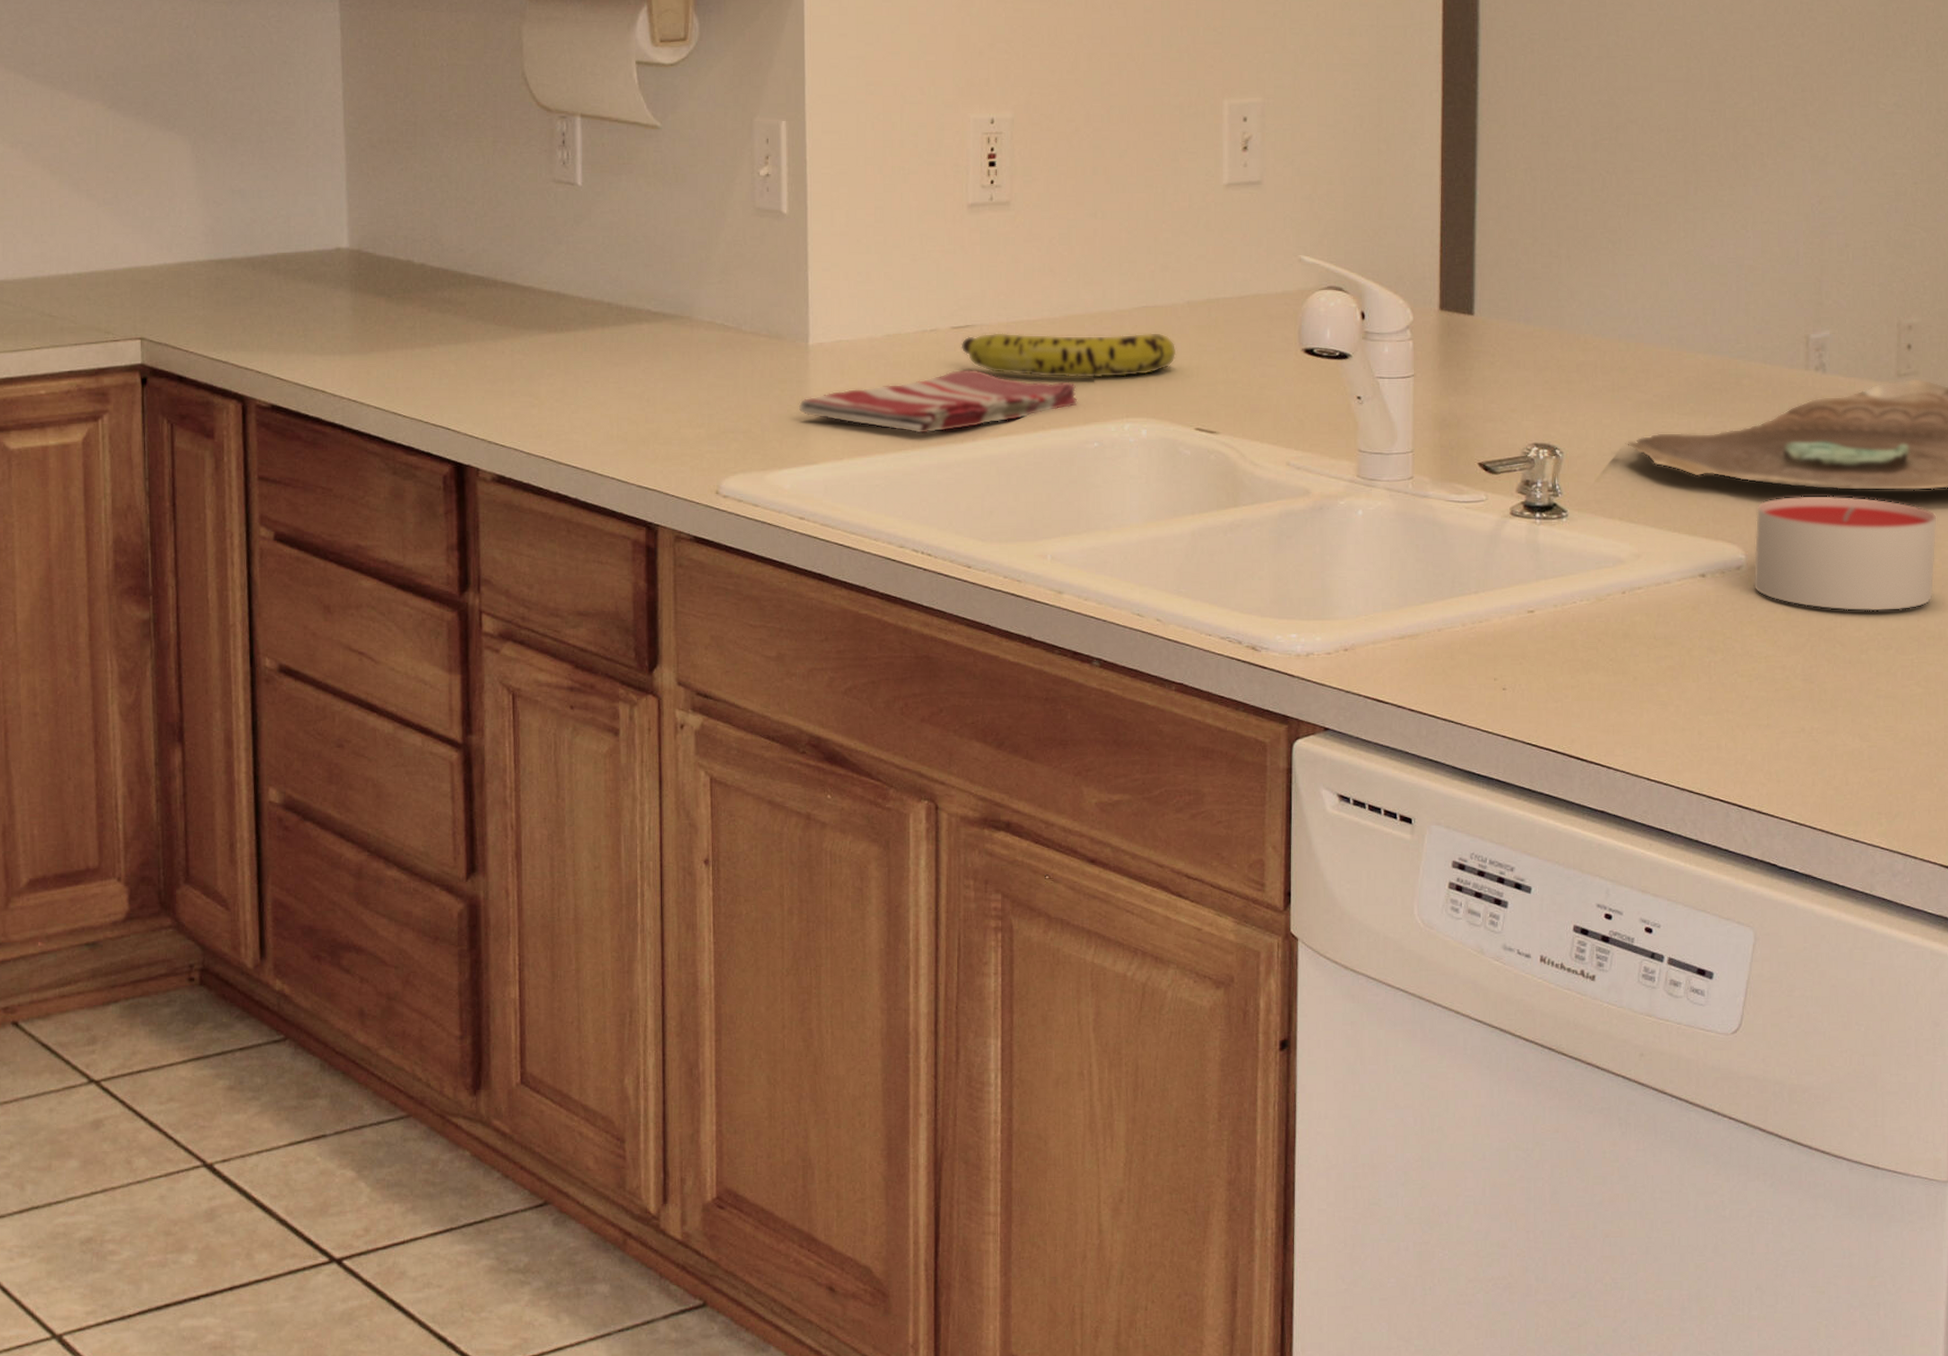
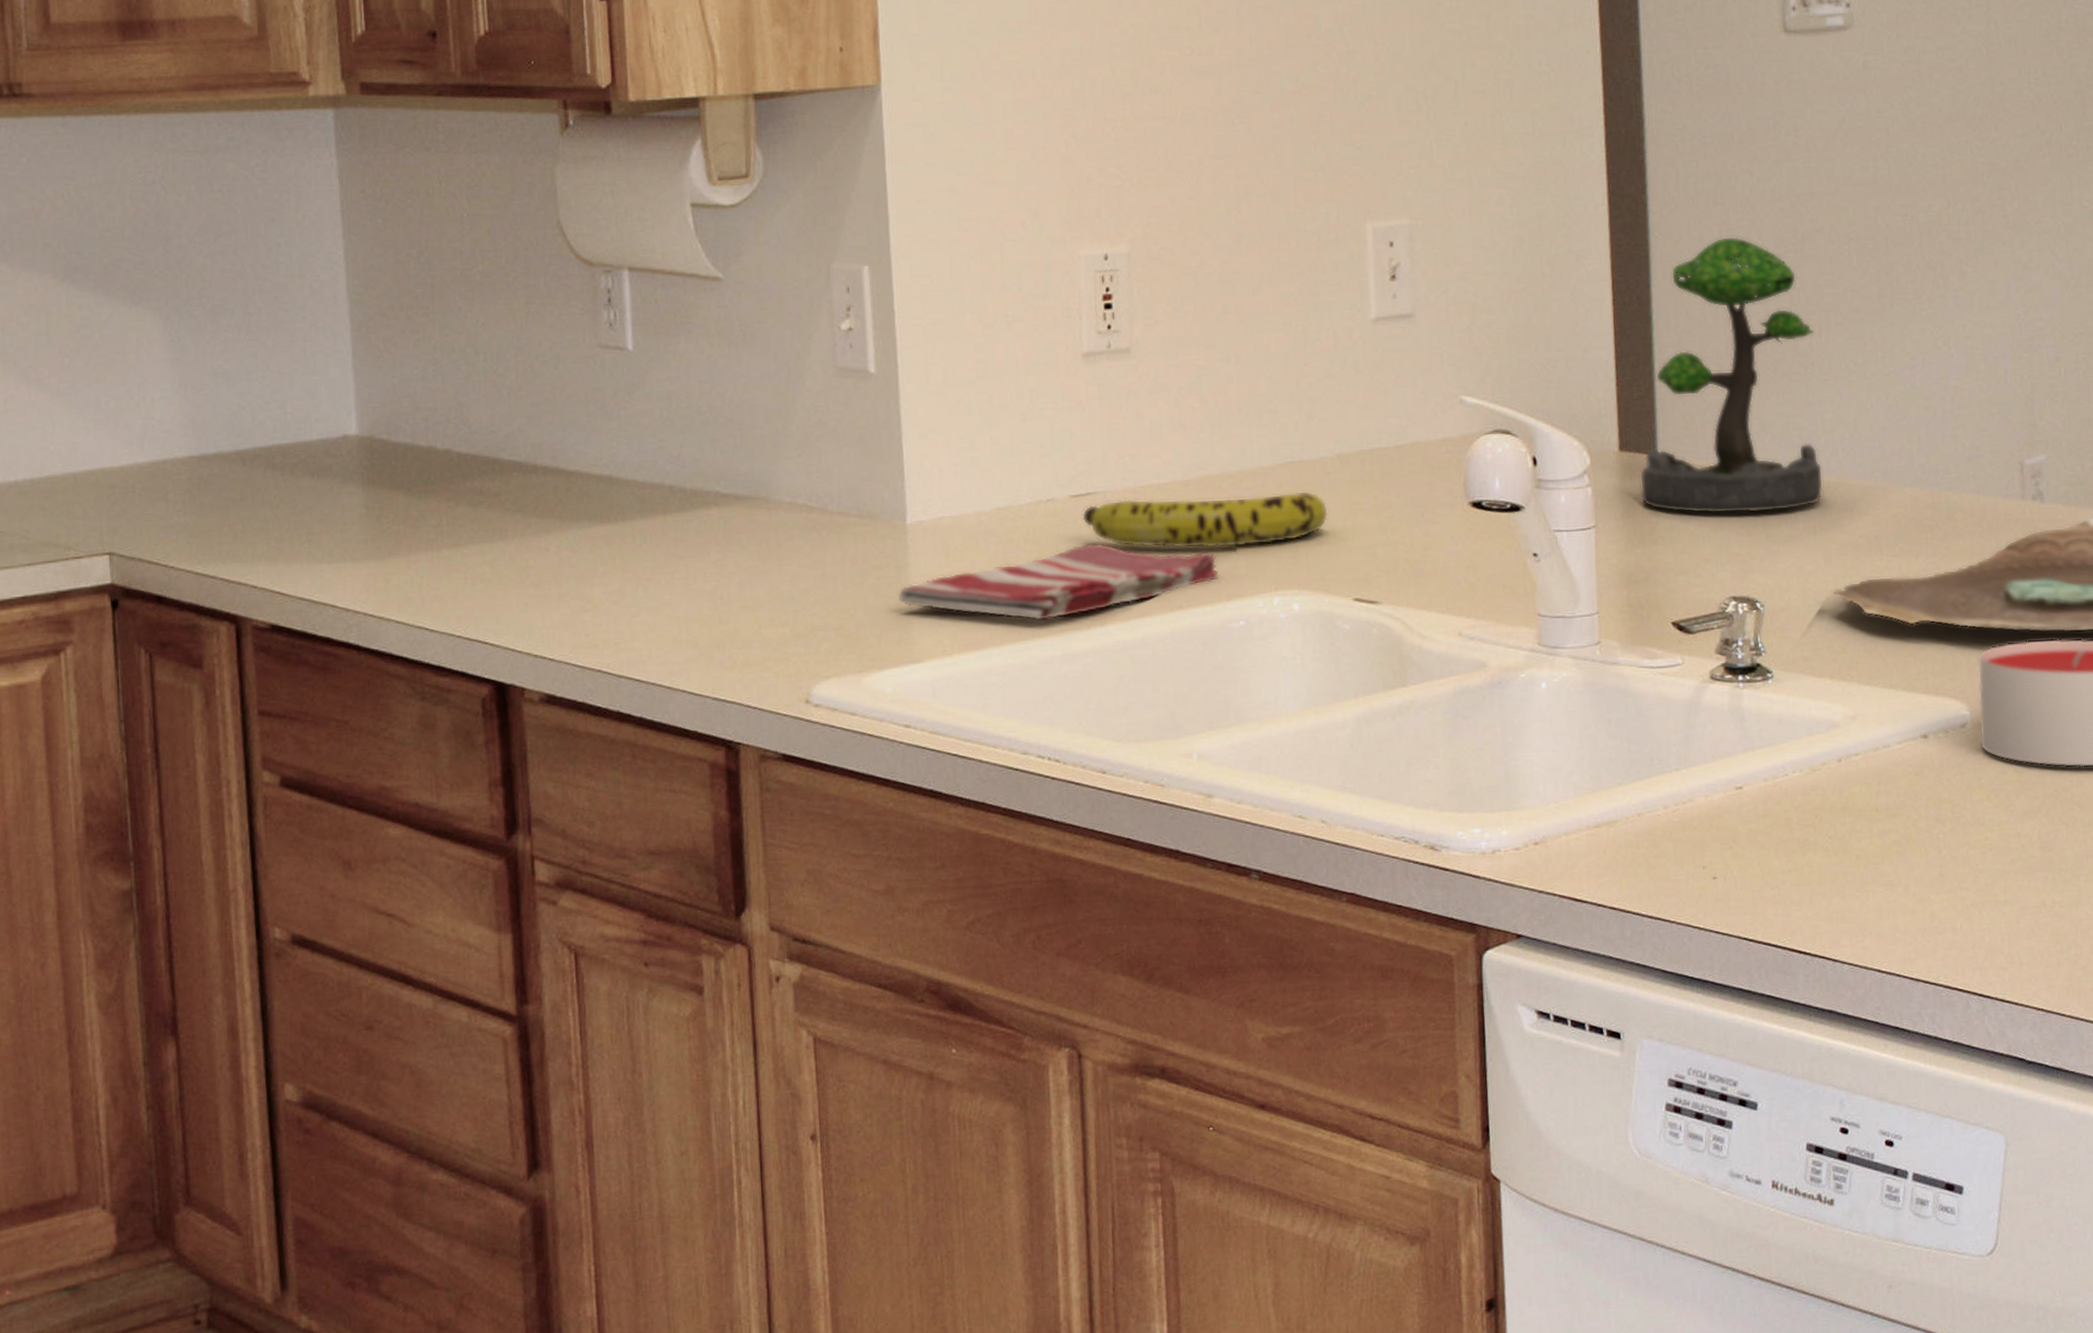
plant: none [1456,123,1624,370] -> present [1640,236,1824,514]

